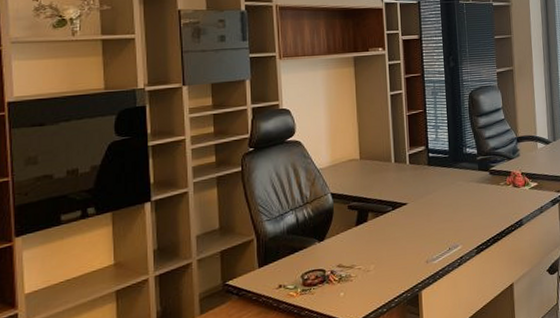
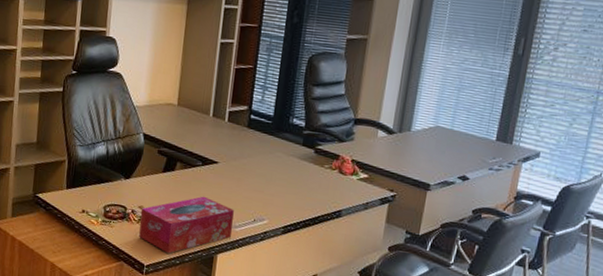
tissue box: none [340,238,431,305] -> present [139,196,234,254]

